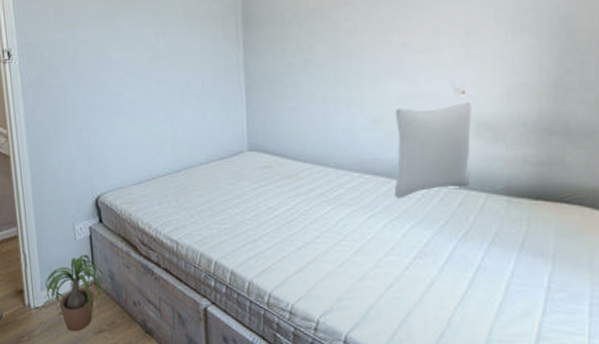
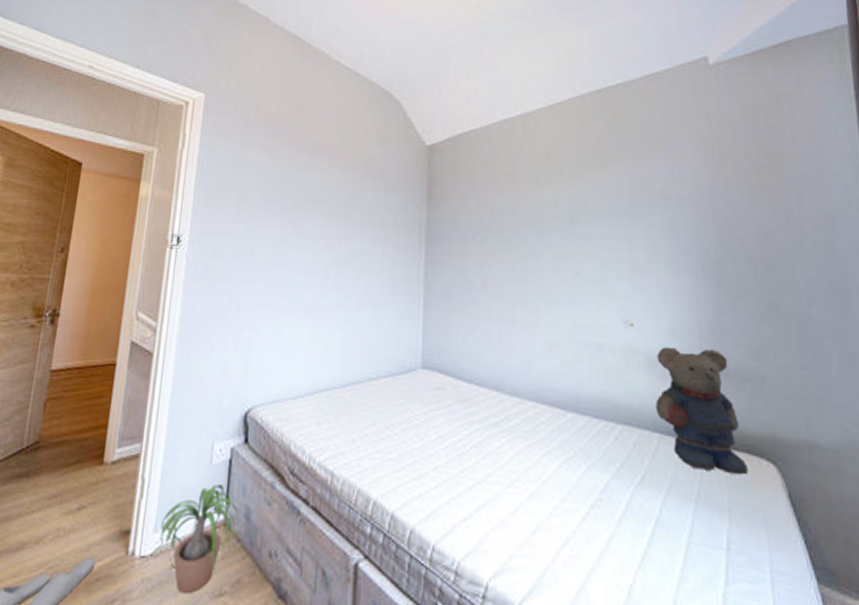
pillow: present [395,101,472,199] -> none [569,334,642,434]
teddy bear: none [484,108,579,225] -> present [655,346,749,476]

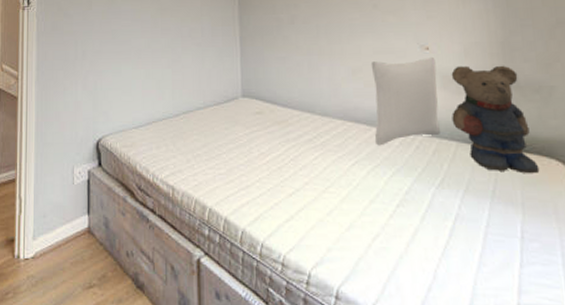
potted plant: present [140,484,242,595] -> none [25,200,103,287]
pillow: none [569,334,642,434] -> present [370,56,440,146]

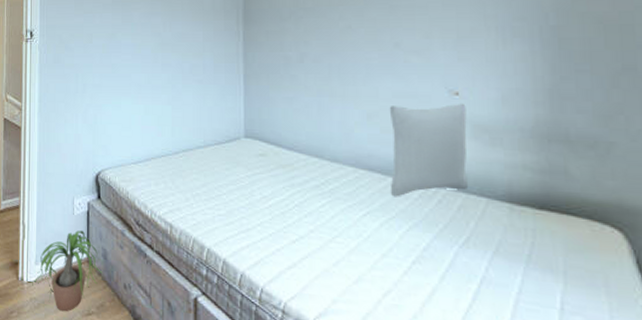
potted plant: none [25,200,103,287] -> present [28,230,101,312]
teddy bear: present [451,65,540,174] -> none [483,114,589,241]

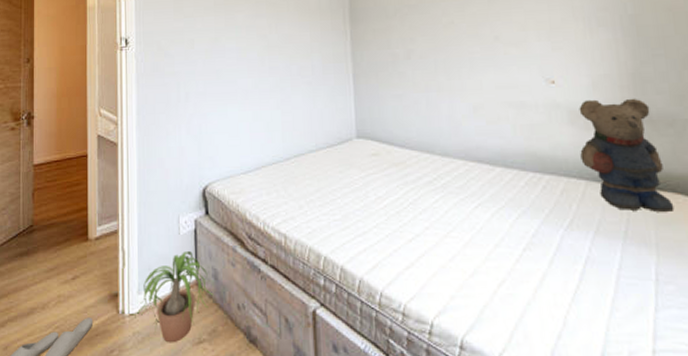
pillow: present [389,103,468,197] -> none [493,90,568,187]
teddy bear: none [483,114,589,241] -> present [579,98,675,213]

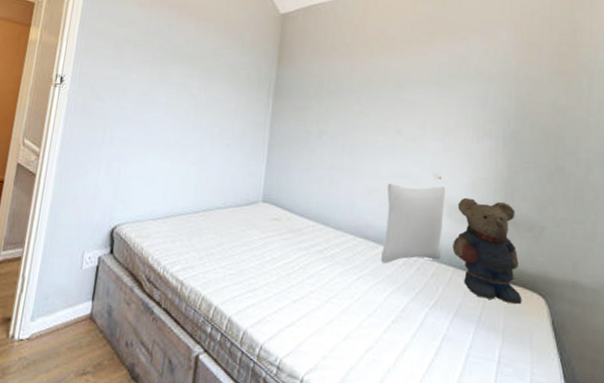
potted plant: present [130,251,212,343] -> none [19,285,104,372]
pillow: none [493,90,568,187] -> present [381,183,446,264]

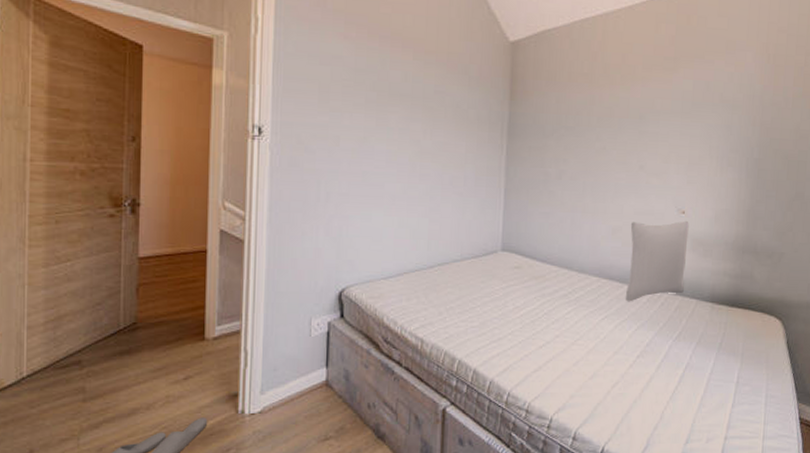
teddy bear: present [452,197,522,305] -> none [695,230,761,329]

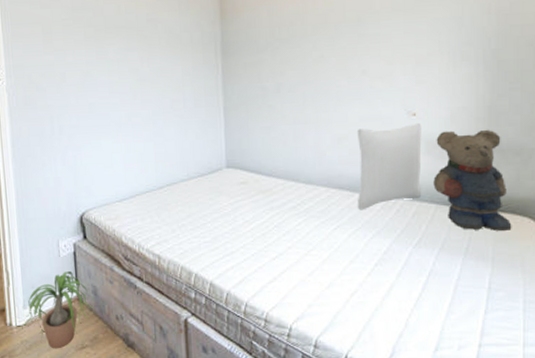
potted plant: none [250,353,342,441] -> present [17,271,93,349]
teddy bear: none [695,230,761,329] -> present [433,129,512,232]

